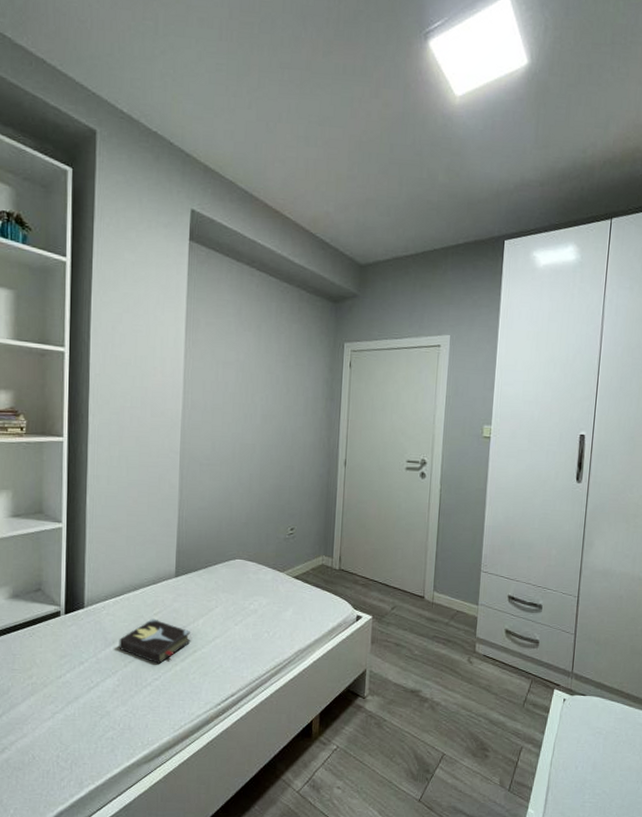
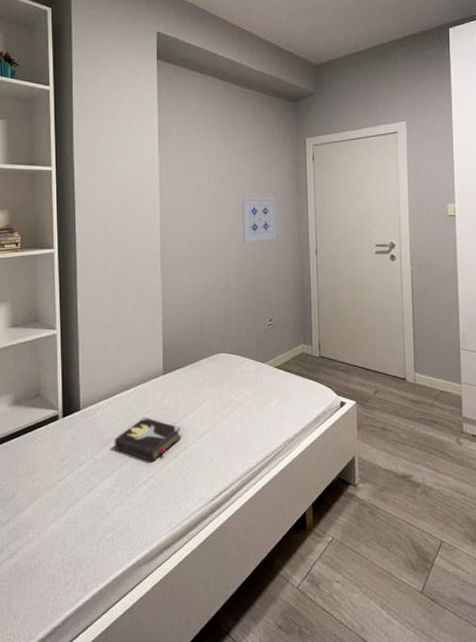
wall art: none [269,399,307,448] -> present [241,197,277,242]

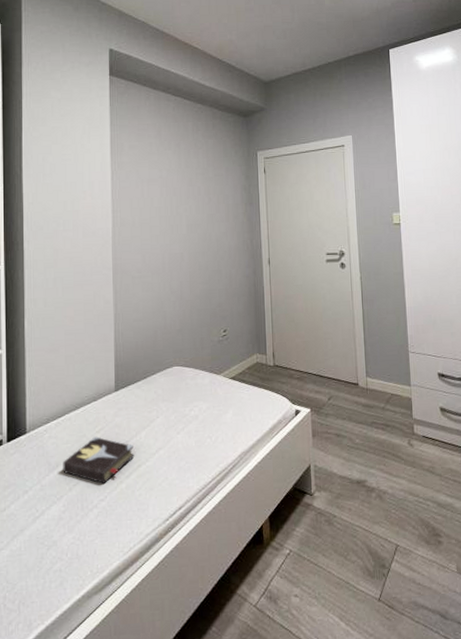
wall art: present [241,197,277,242] -> none [194,208,230,254]

